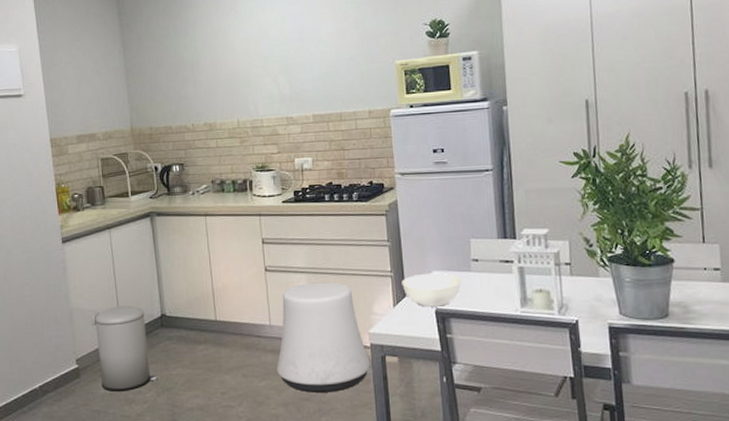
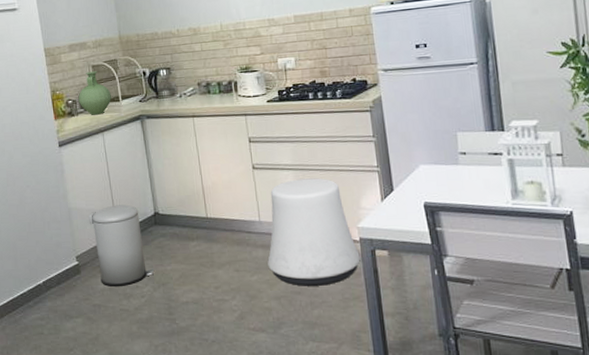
ceramic jug: none [85,164,120,211] -> present [78,71,111,115]
bowl: present [401,273,462,307] -> none [388,166,450,201]

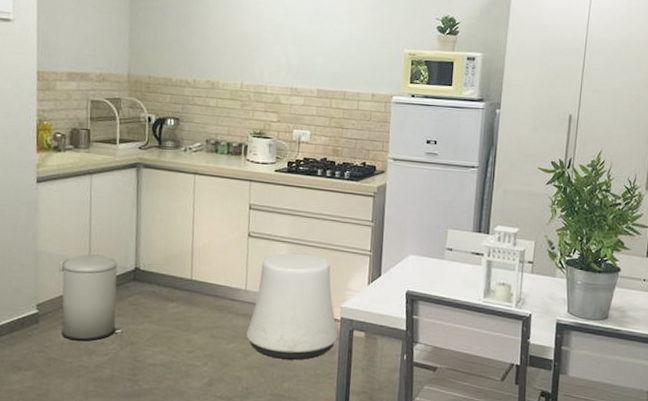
ceramic jug: present [78,71,111,115] -> none [68,106,108,155]

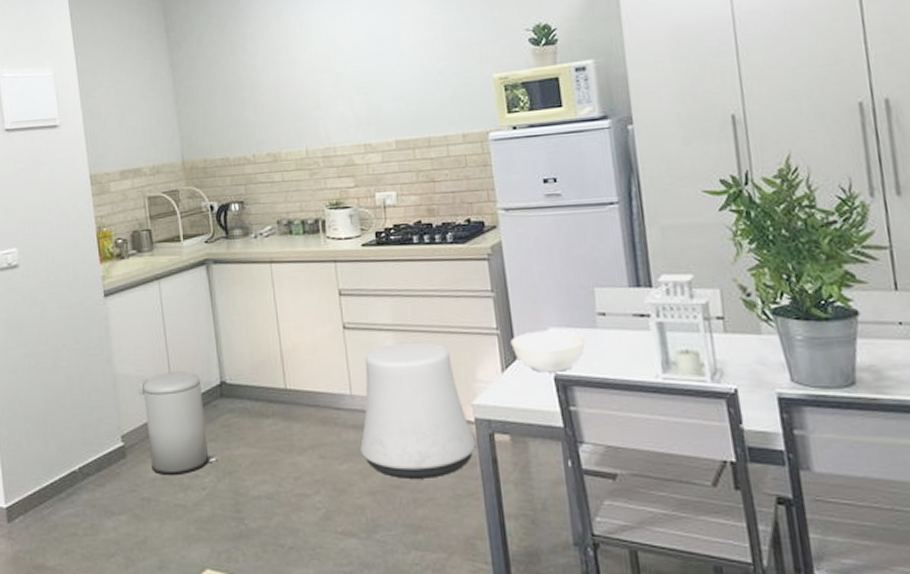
bowl: none [379,256,435,289] -> present [510,330,586,373]

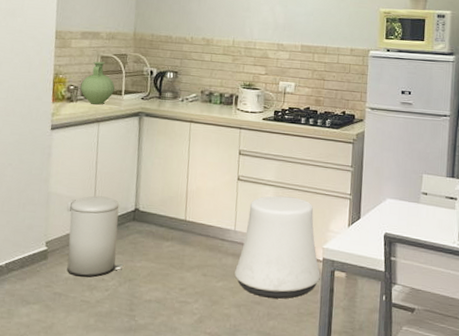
ceramic jug: none [130,204,171,258] -> present [80,61,115,105]
bowl: present [510,330,586,373] -> none [358,200,411,232]

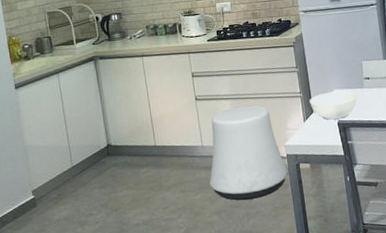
pedal bin: present [66,195,124,278] -> none [44,139,108,217]
ceramic jug: present [80,61,115,105] -> none [34,17,66,58]
bowl: none [358,200,411,232] -> present [309,91,358,120]

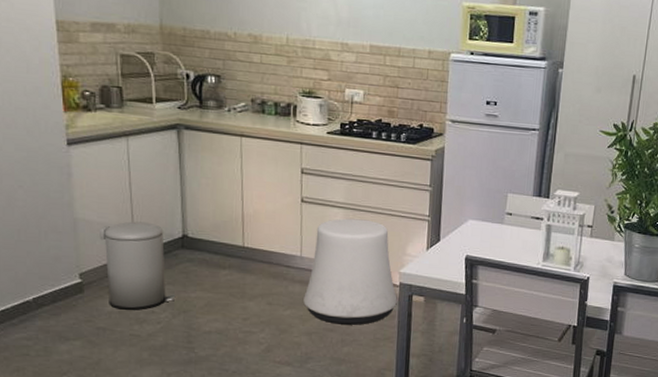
pedal bin: none [44,139,108,217] -> present [100,221,176,310]
bowl: present [309,91,358,120] -> none [437,221,494,254]

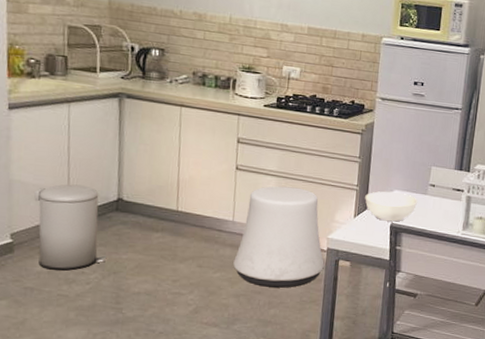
bowl: none [437,221,494,254] -> present [365,191,418,222]

